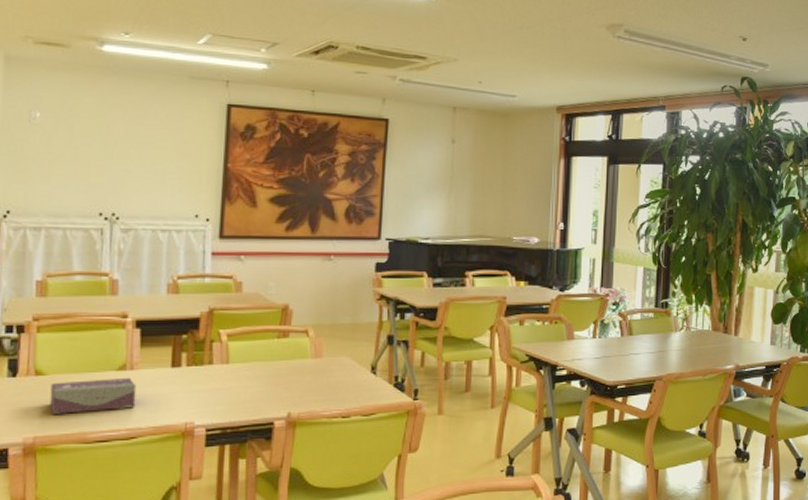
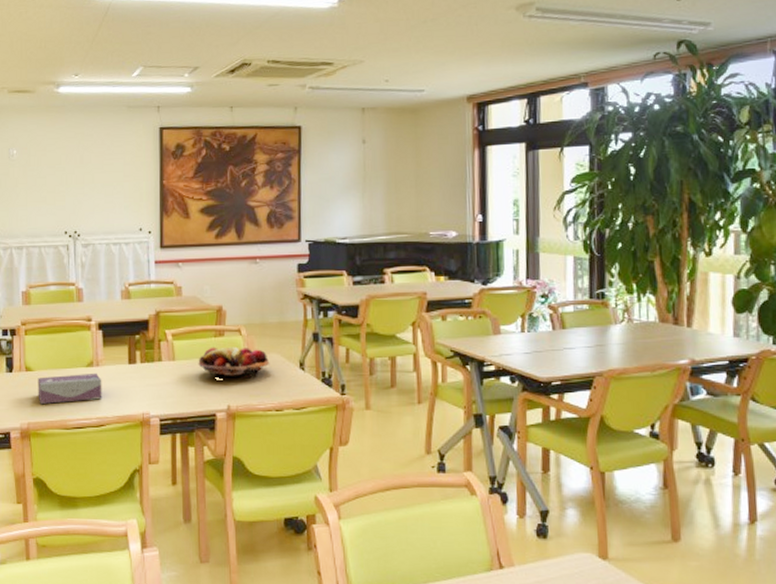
fruit basket: none [256,349,339,384] -> present [198,346,270,379]

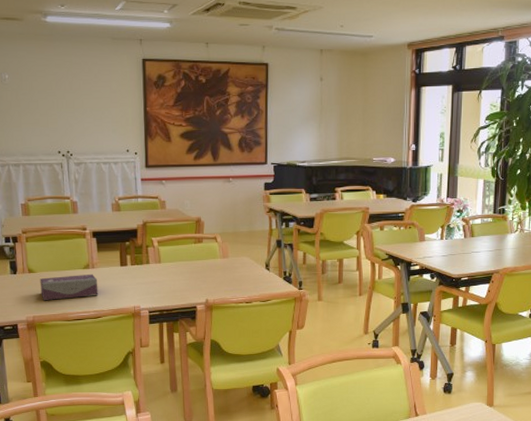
fruit basket: present [198,346,270,379] -> none [180,251,241,278]

